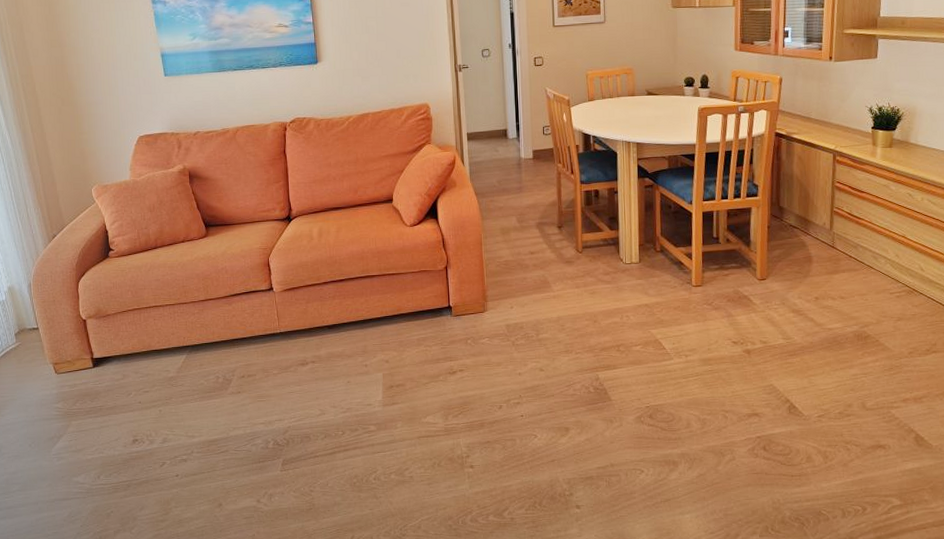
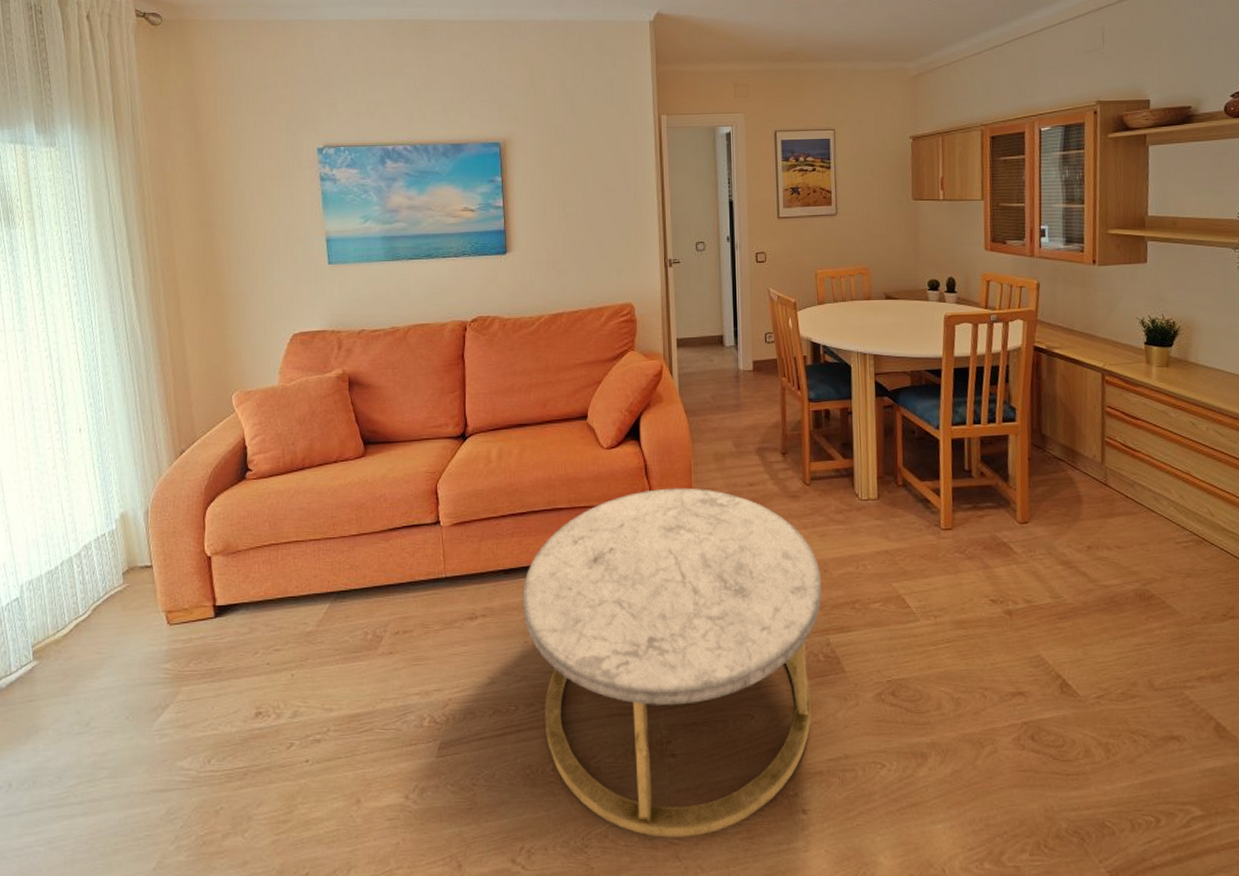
coffee table: none [344,256,592,528] -> present [523,487,822,838]

